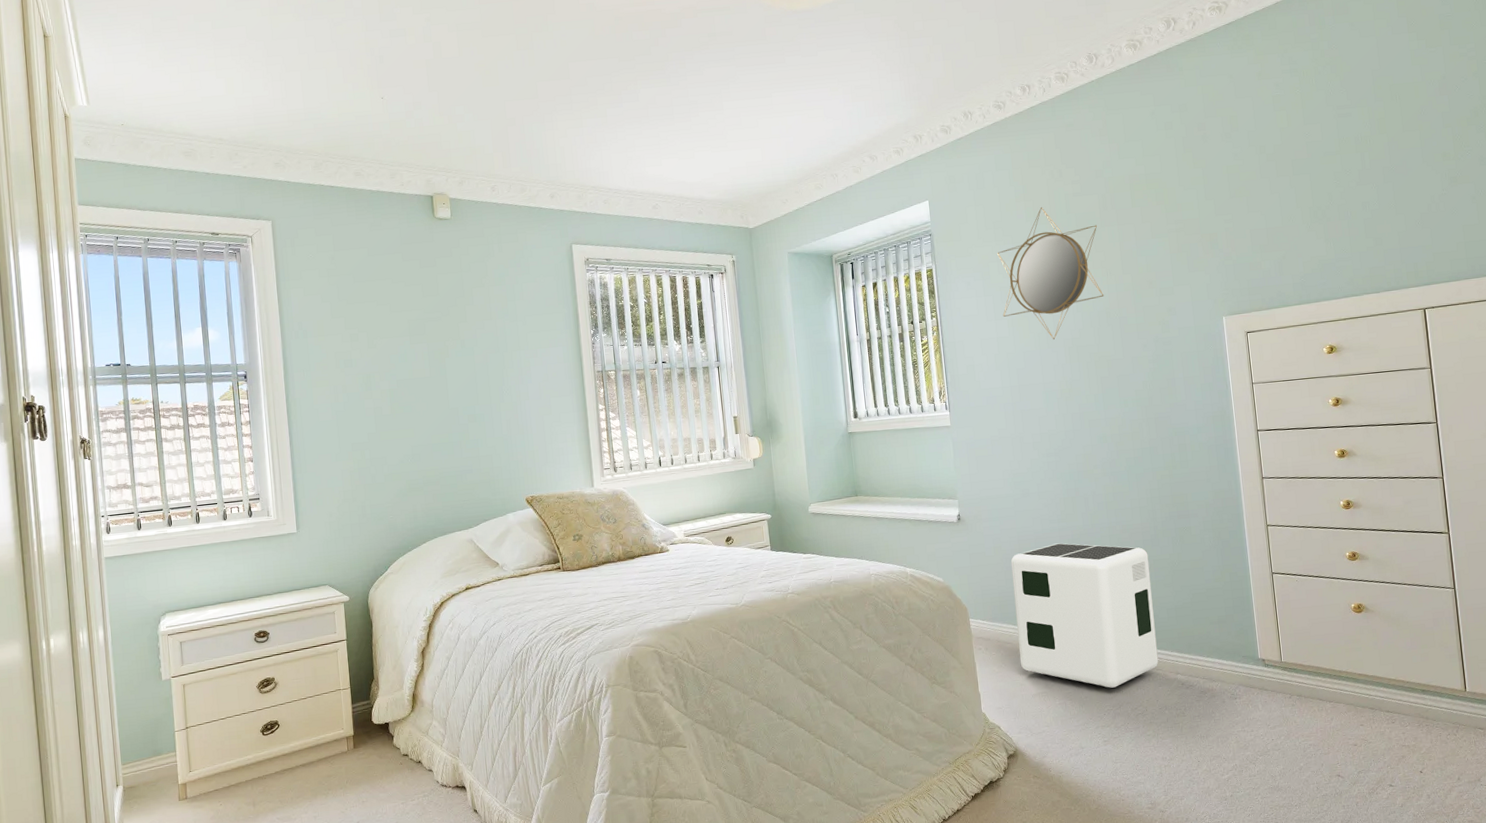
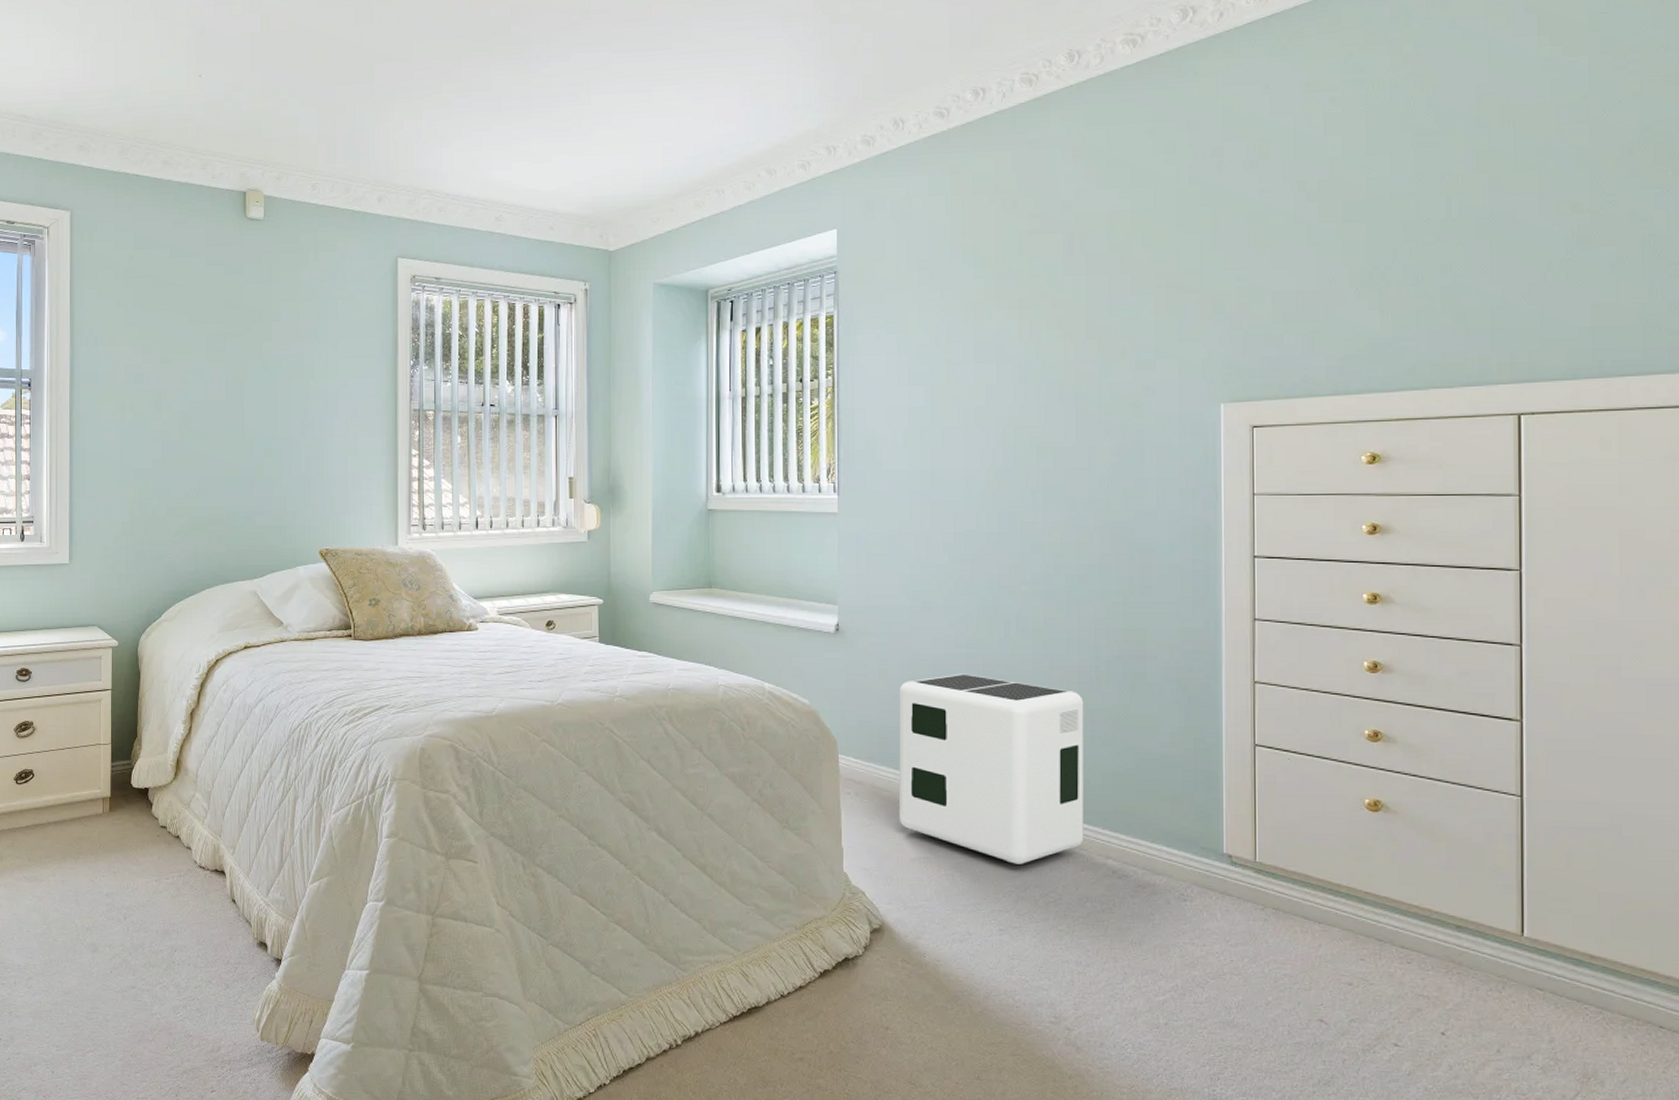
home mirror: present [997,207,1104,340] -> none [919,246,1059,416]

